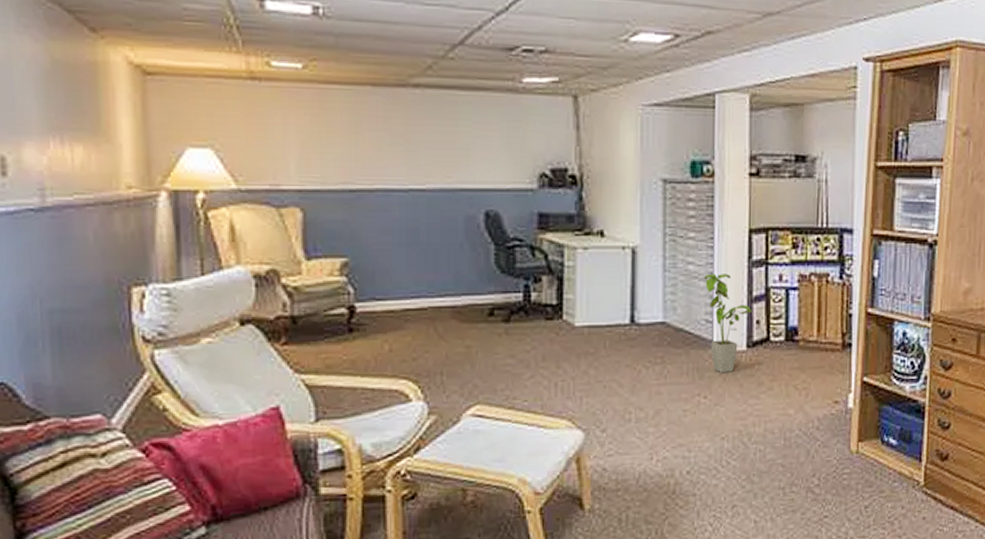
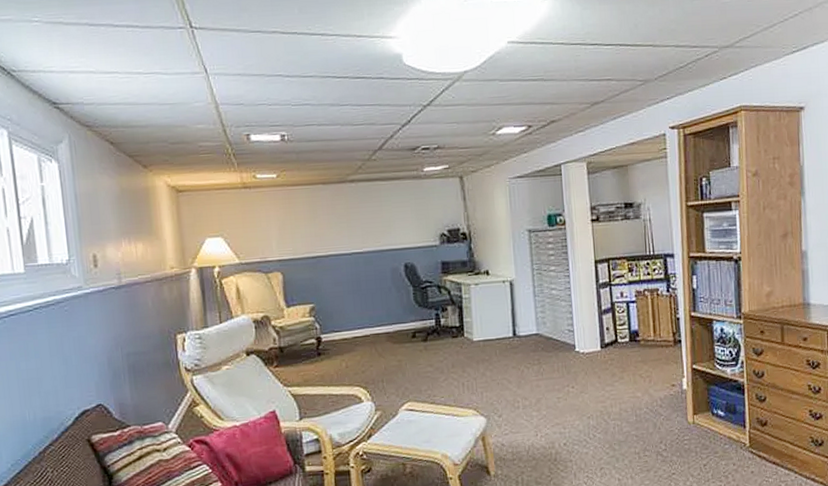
house plant: present [704,274,753,374] -> none [564,295,603,369]

